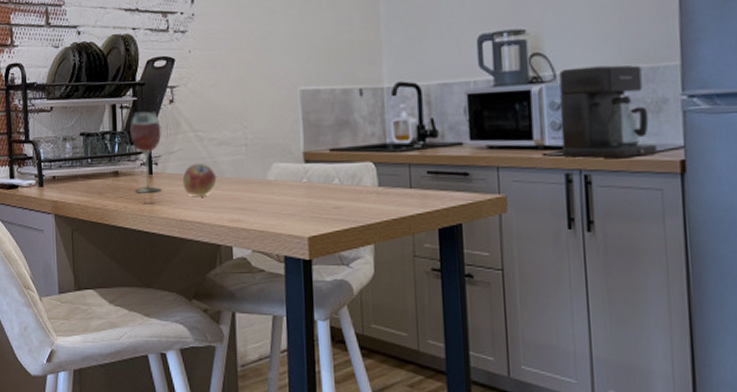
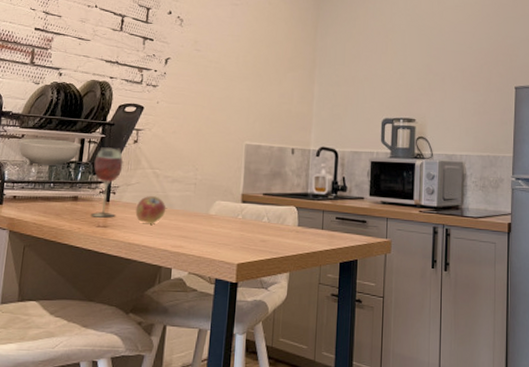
bowl: none [47,108,114,140] -> present [17,138,82,166]
coffee maker: present [559,65,658,159] -> none [433,150,495,219]

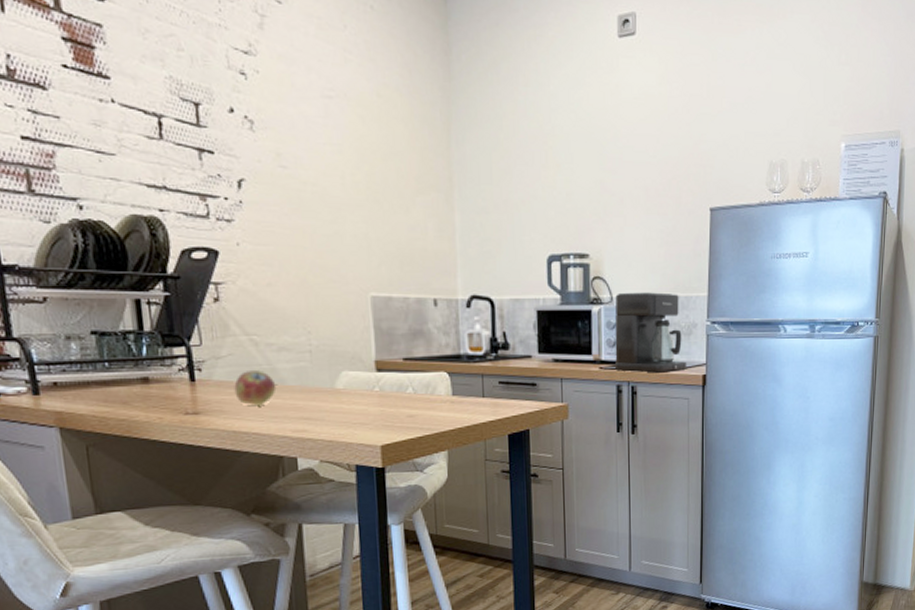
bowl: present [17,138,82,166] -> none [38,302,138,338]
wineglass: present [91,147,124,218] -> none [161,309,208,403]
coffee maker: none [433,150,495,219] -> present [615,292,687,373]

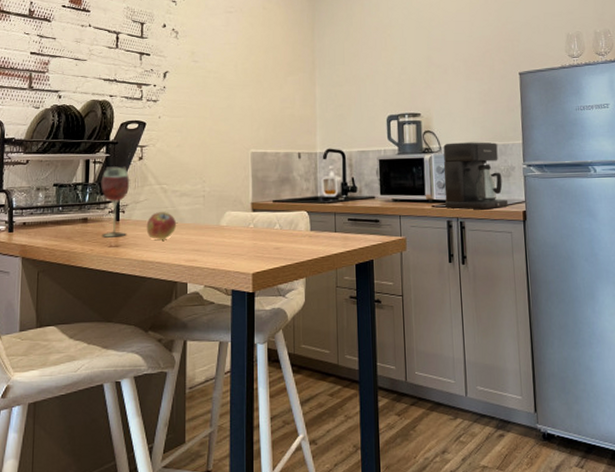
wineglass: none [161,309,208,403] -> present [101,166,130,238]

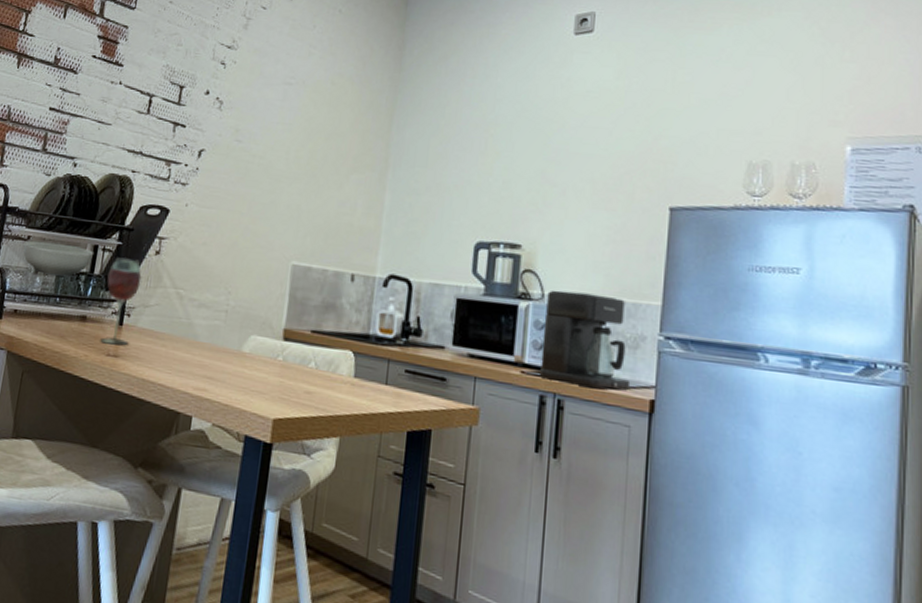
bowl: none [22,162,87,190] -> present [22,240,94,277]
fruit: present [146,212,177,240] -> none [152,322,190,359]

